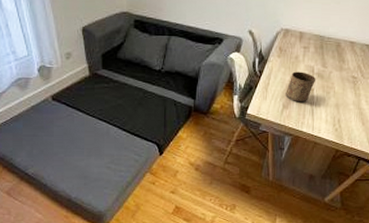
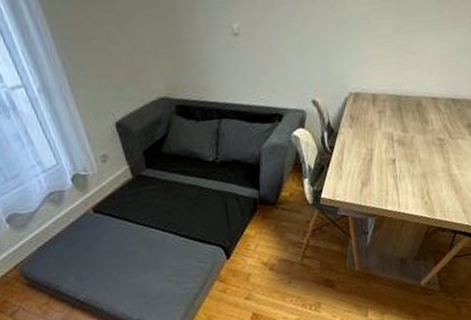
cup: present [285,71,316,103] -> none [363,140,397,178]

